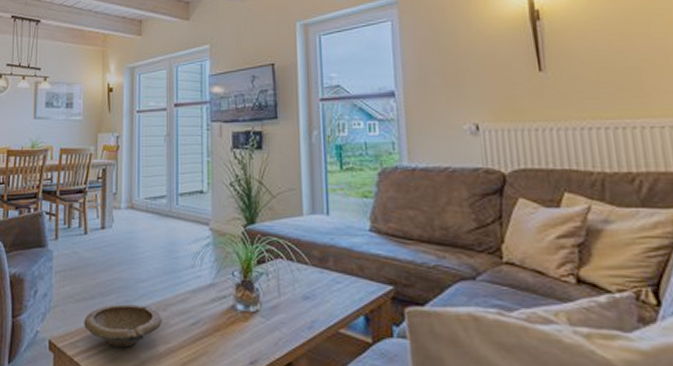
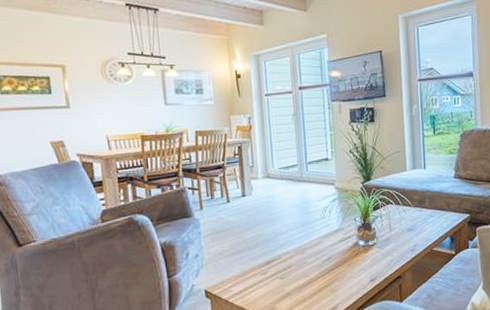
bowl: present [84,304,162,349] -> none [234,252,301,287]

